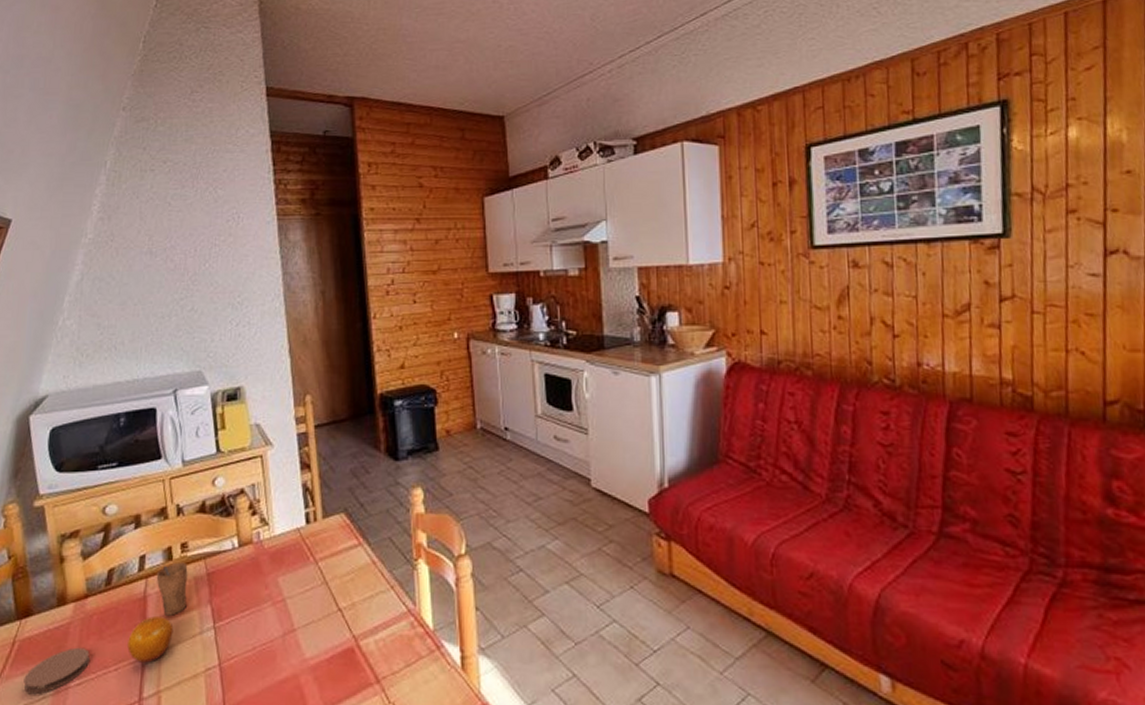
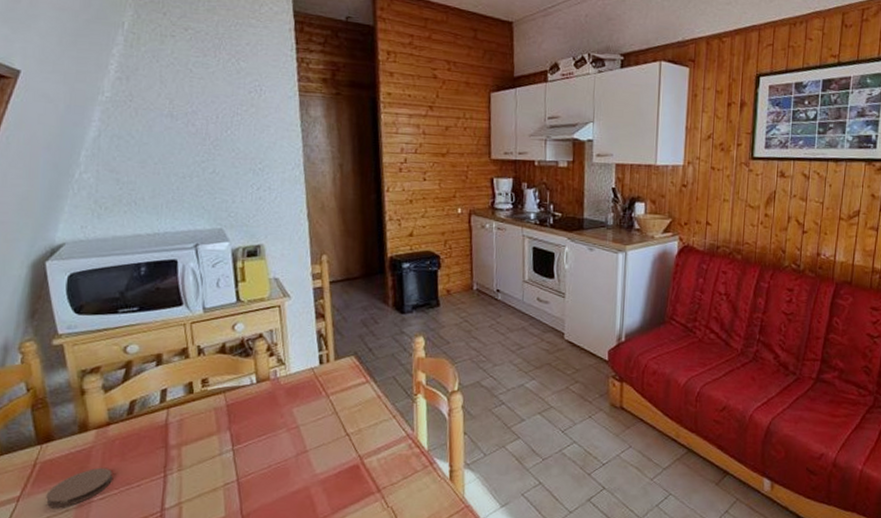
fruit: present [127,616,174,663] -> none [150,441,194,480]
cup: present [156,562,188,616] -> none [177,395,208,440]

